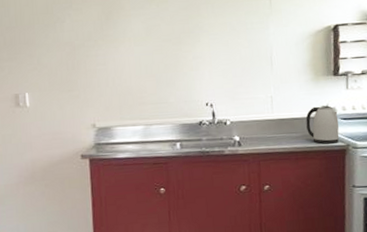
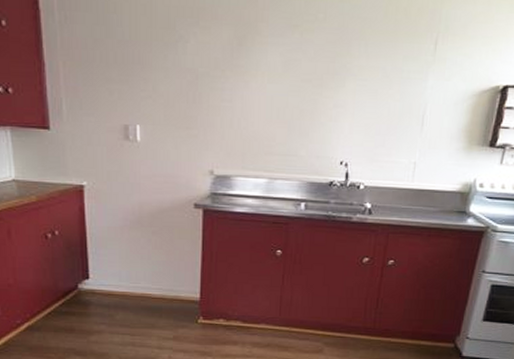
kettle: present [305,105,340,144] -> none [446,180,485,224]

